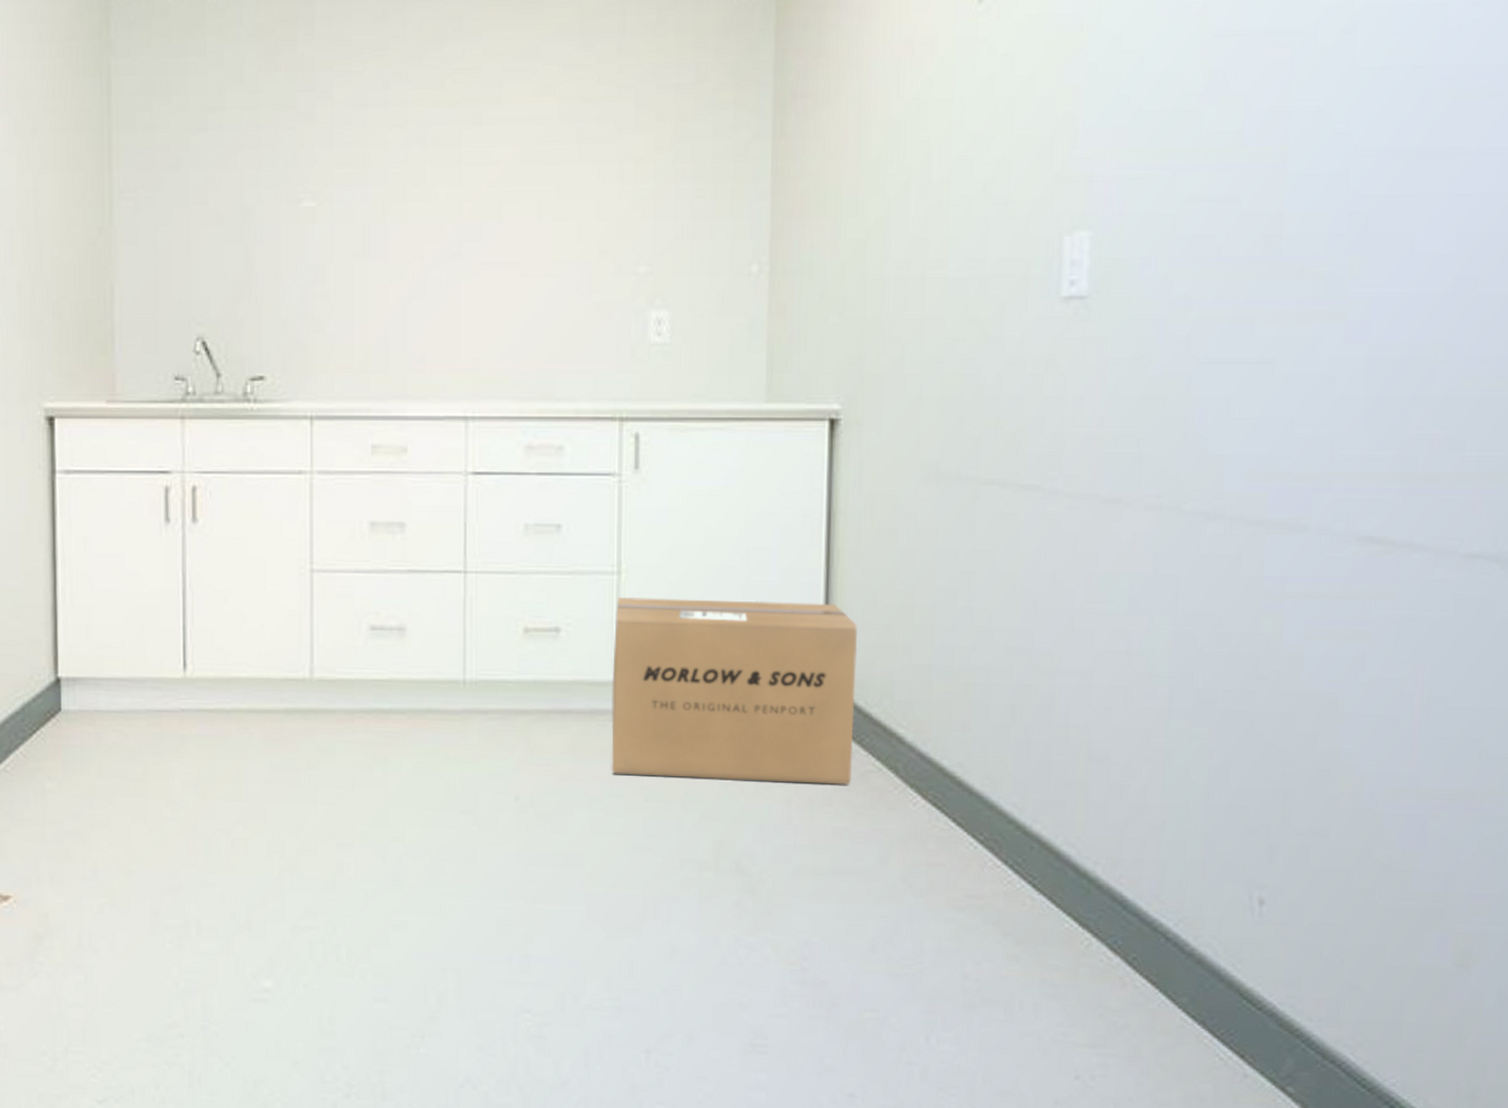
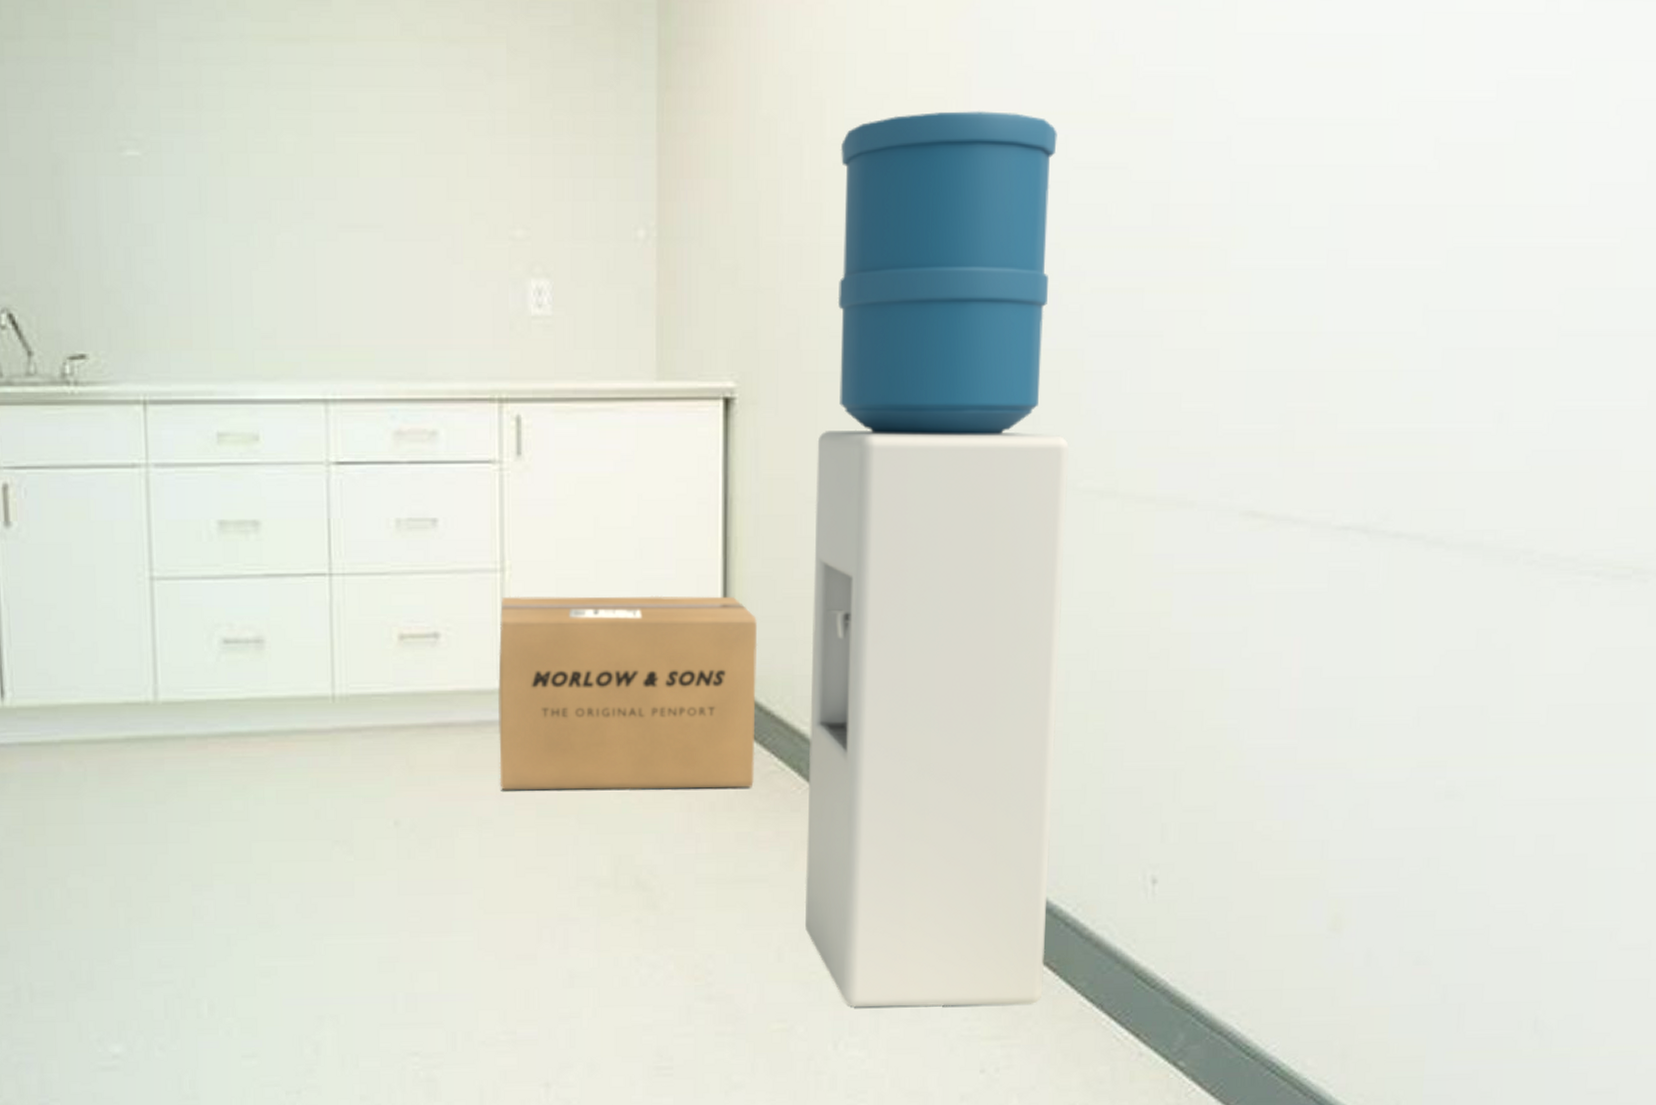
water cooler: none [899,150,1174,1016] -> present [804,111,1069,1007]

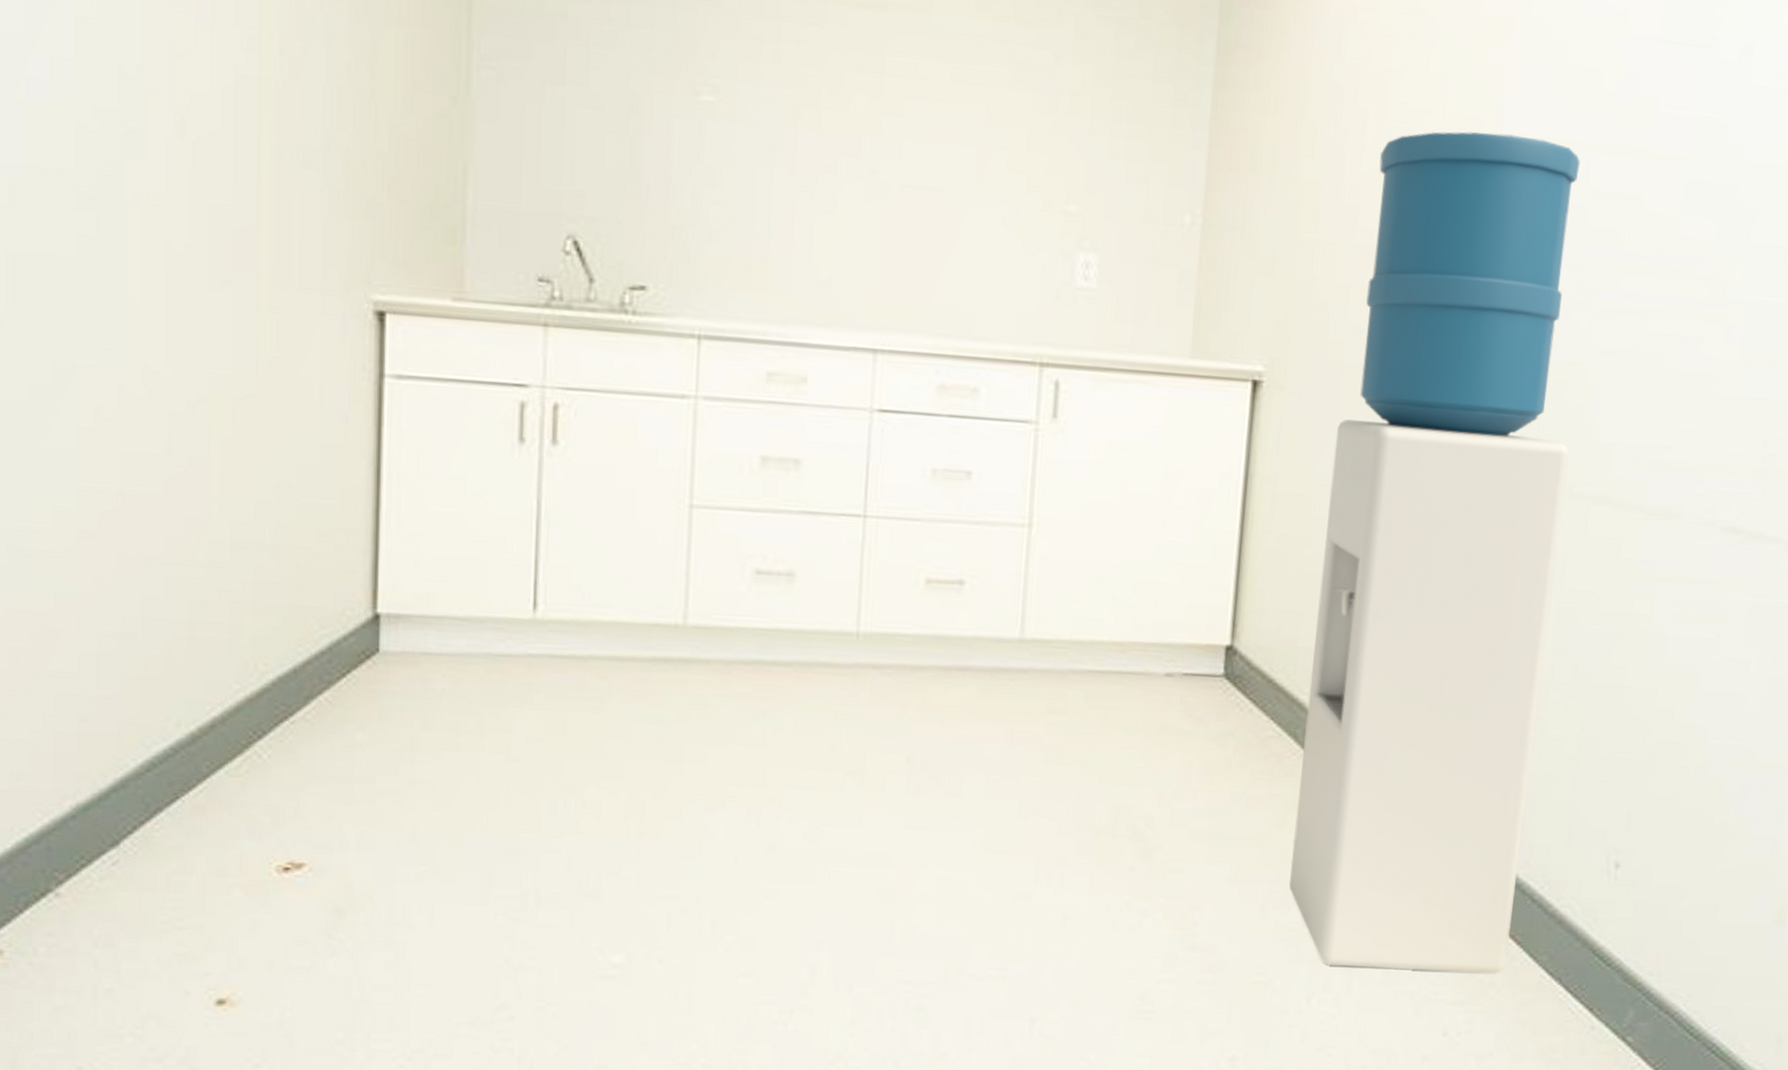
box: present [498,595,758,790] -> none [1010,550,1267,750]

